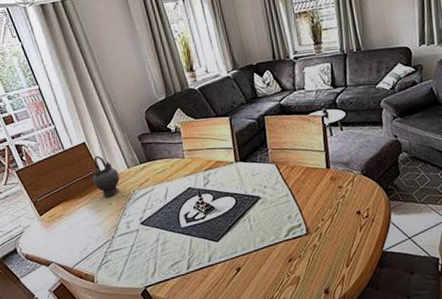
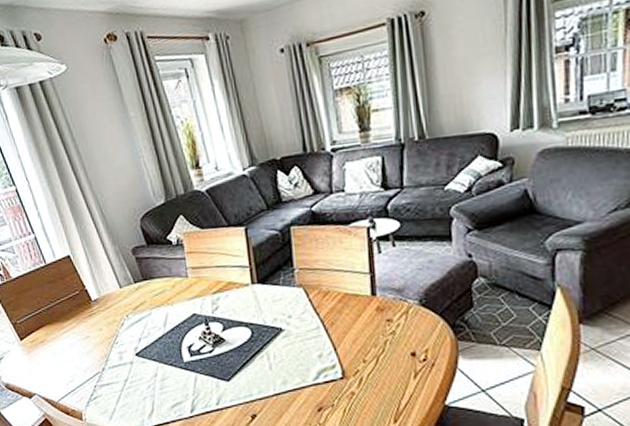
teapot: present [93,155,120,196] -> none [79,271,110,320]

